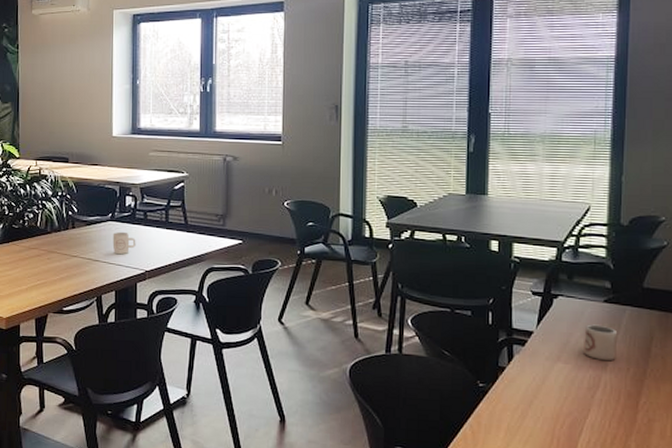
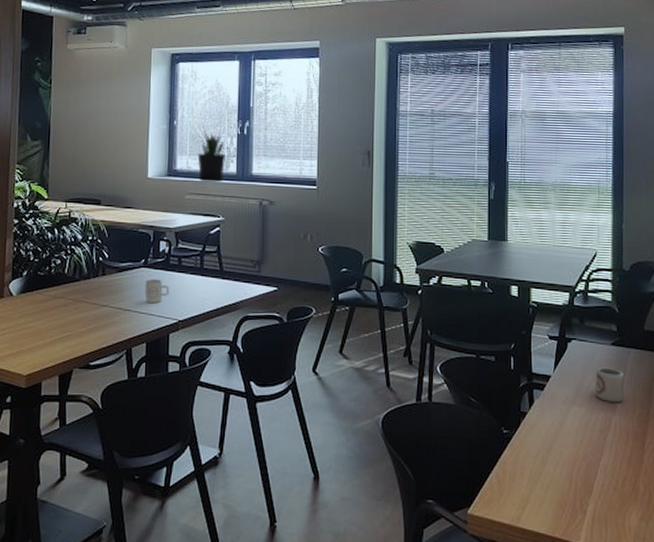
planter: none [161,89,188,140] -> present [197,130,225,183]

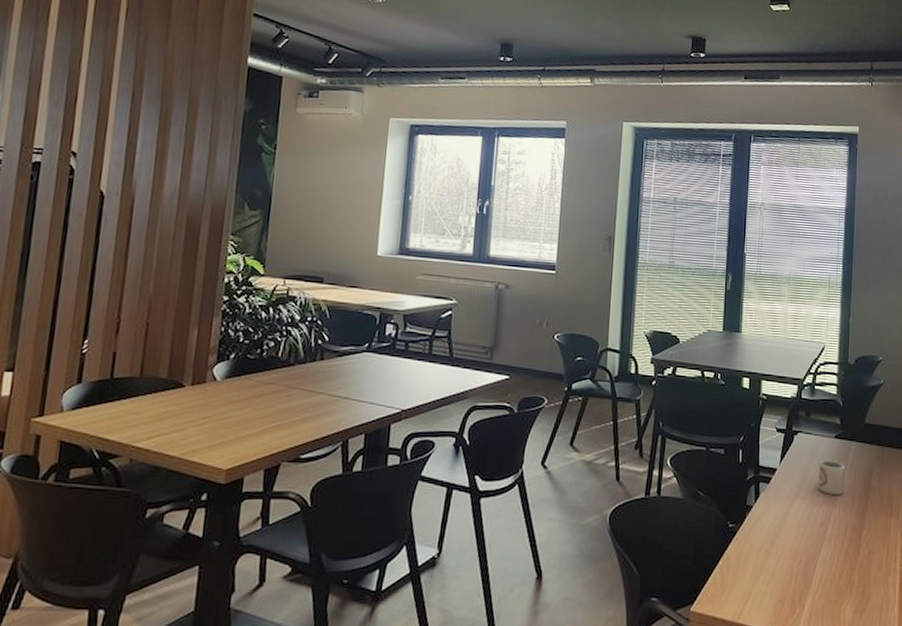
mug: present [144,278,169,304] -> none [366,364,394,392]
planter: present [197,130,225,183] -> none [432,207,462,263]

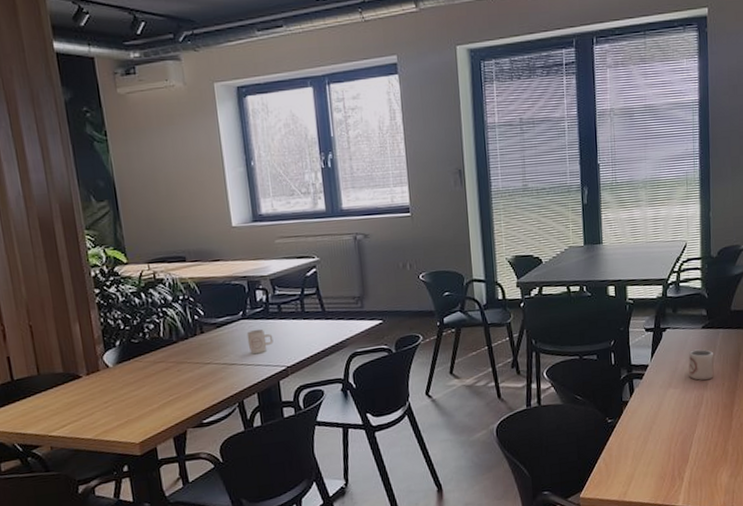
mug: none [366,364,394,392] -> present [246,329,274,355]

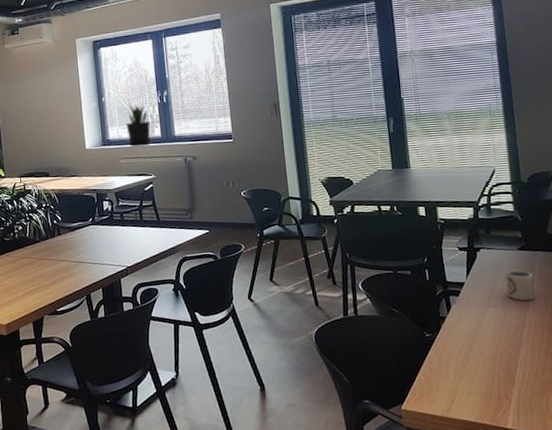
mug: present [246,329,274,355] -> none [95,233,116,255]
planter: none [282,168,313,223] -> present [126,103,151,147]

